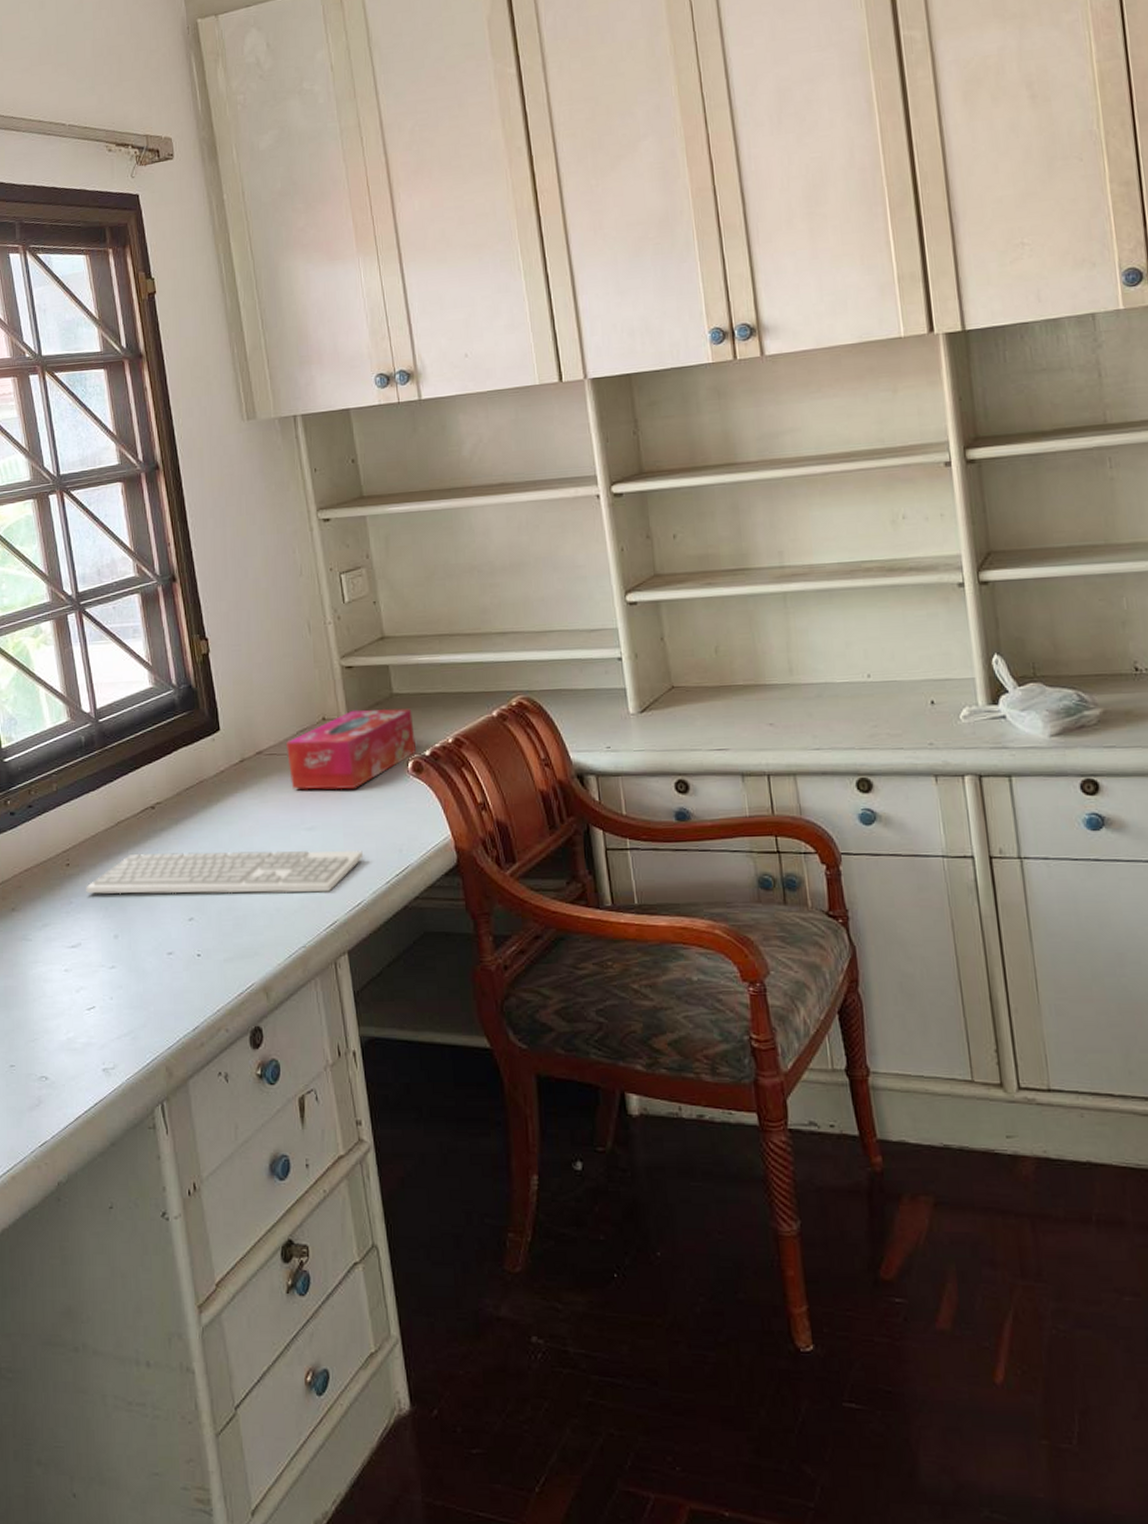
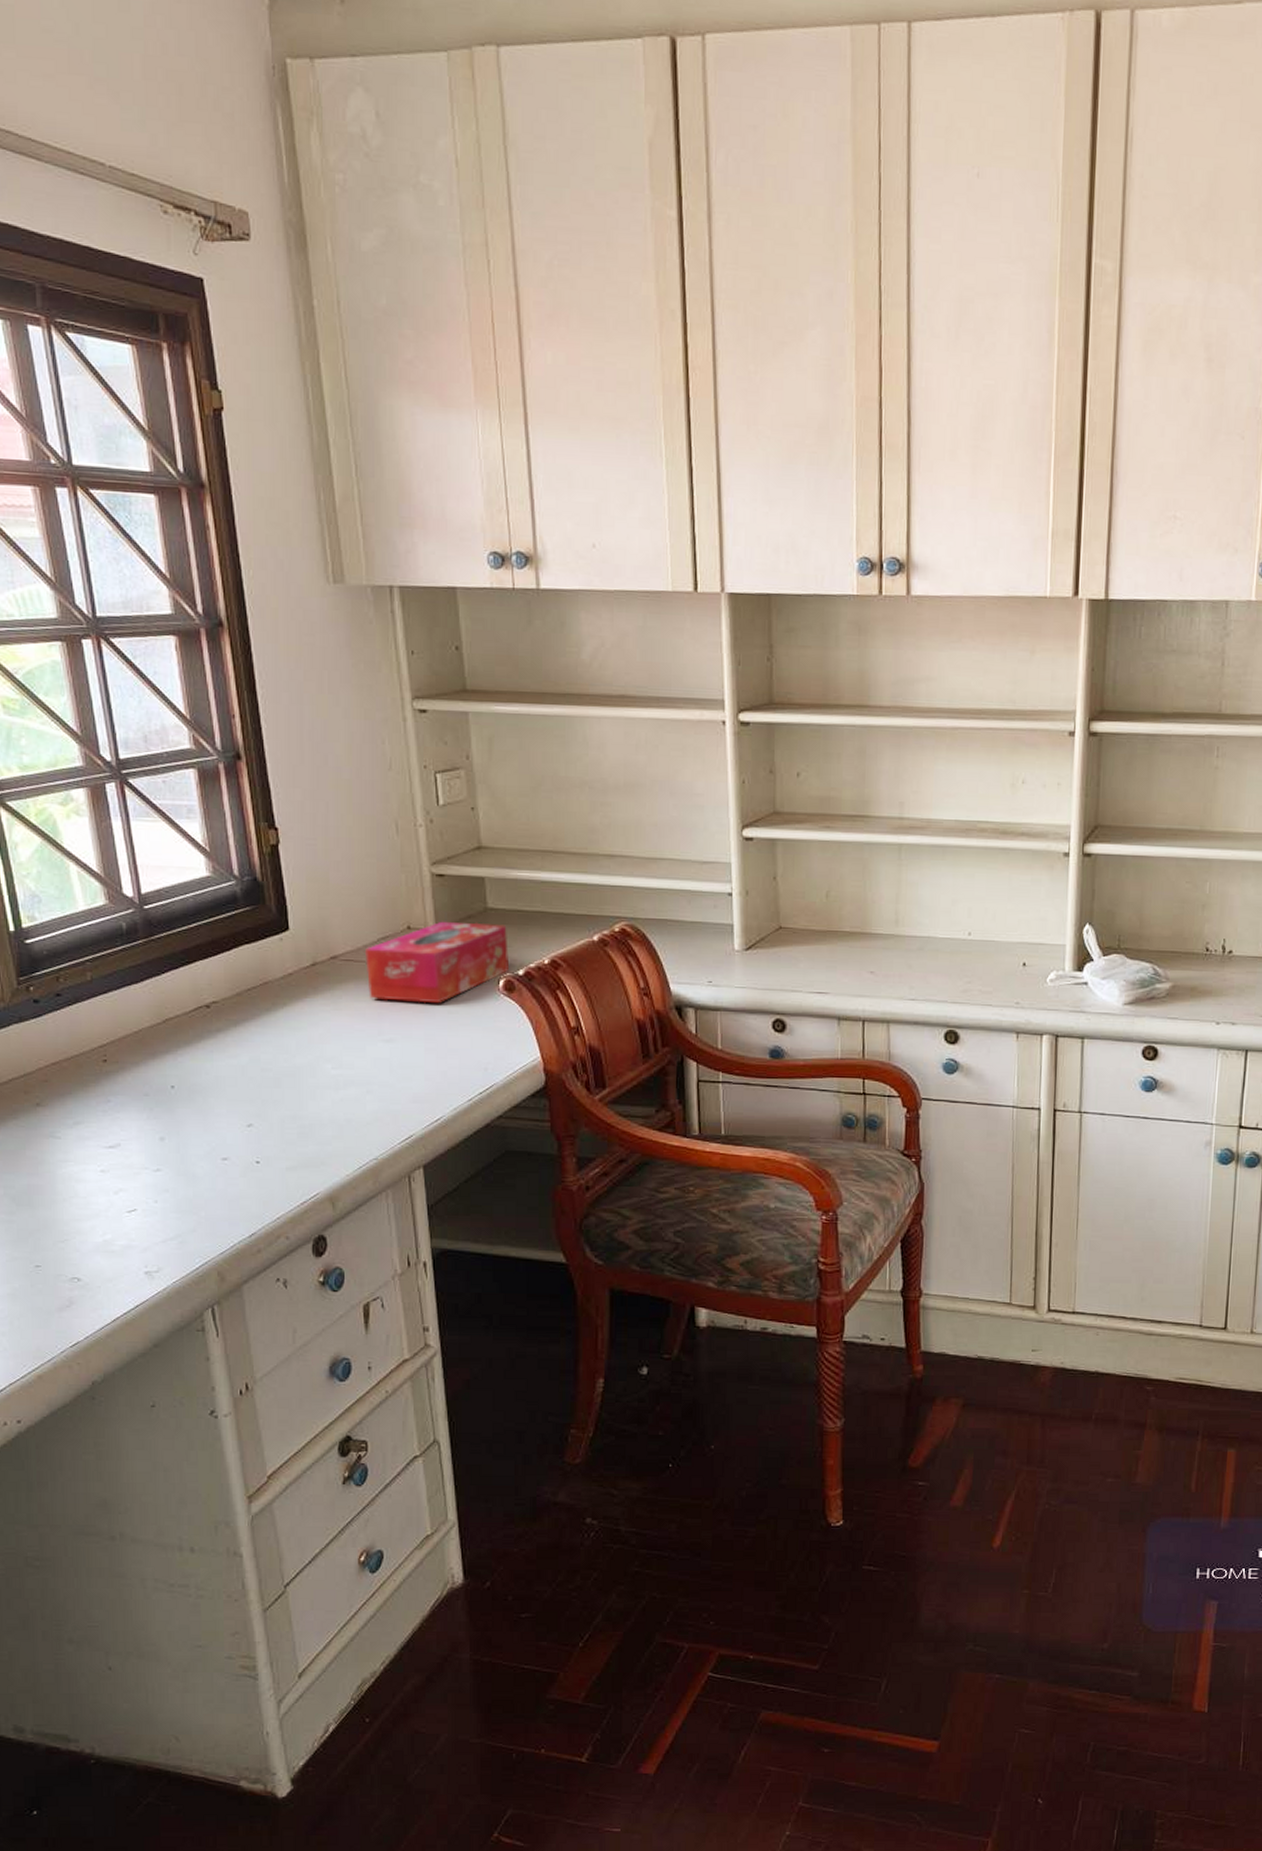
keyboard: present [86,849,364,894] -> none [127,1053,446,1106]

